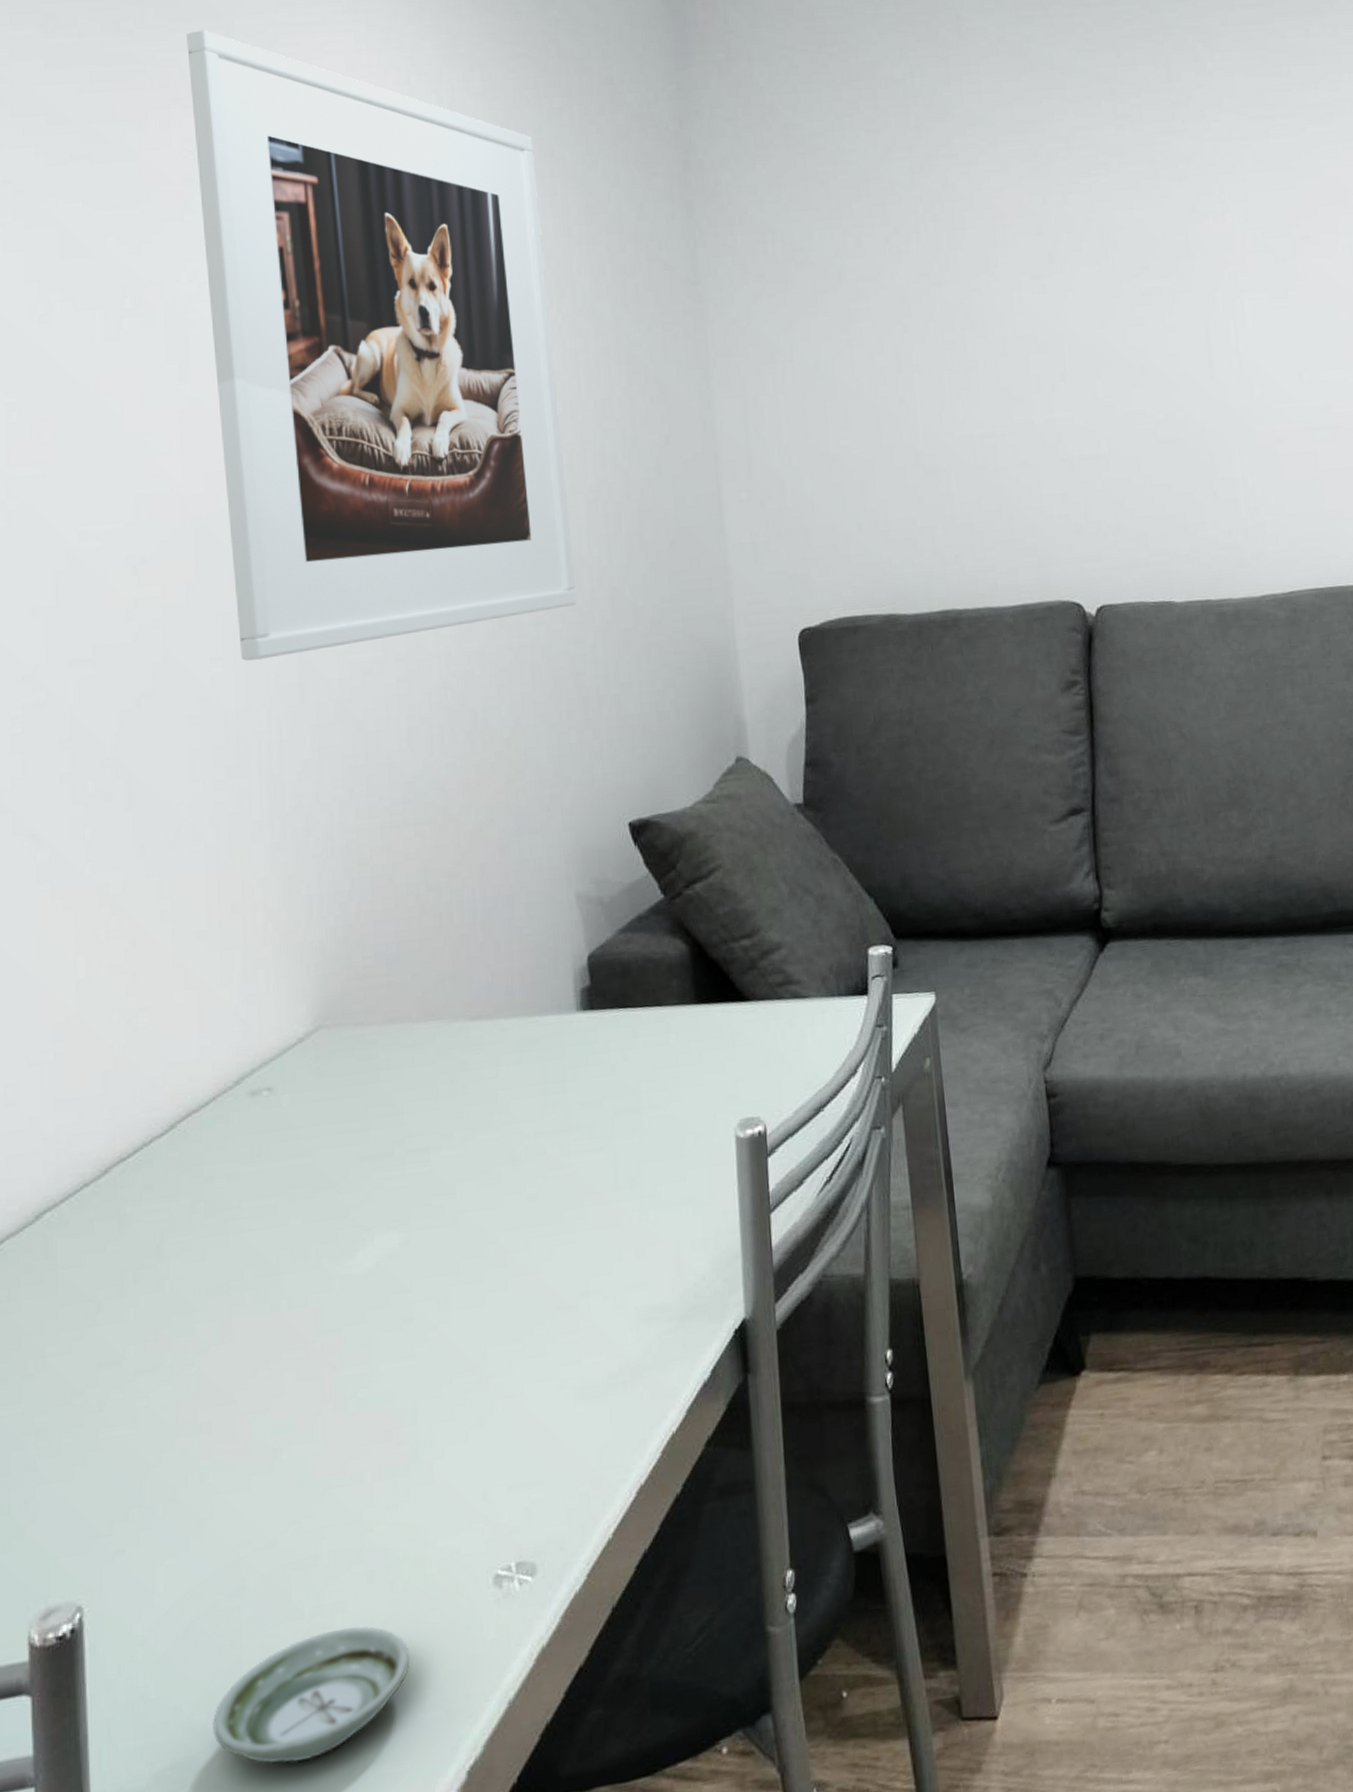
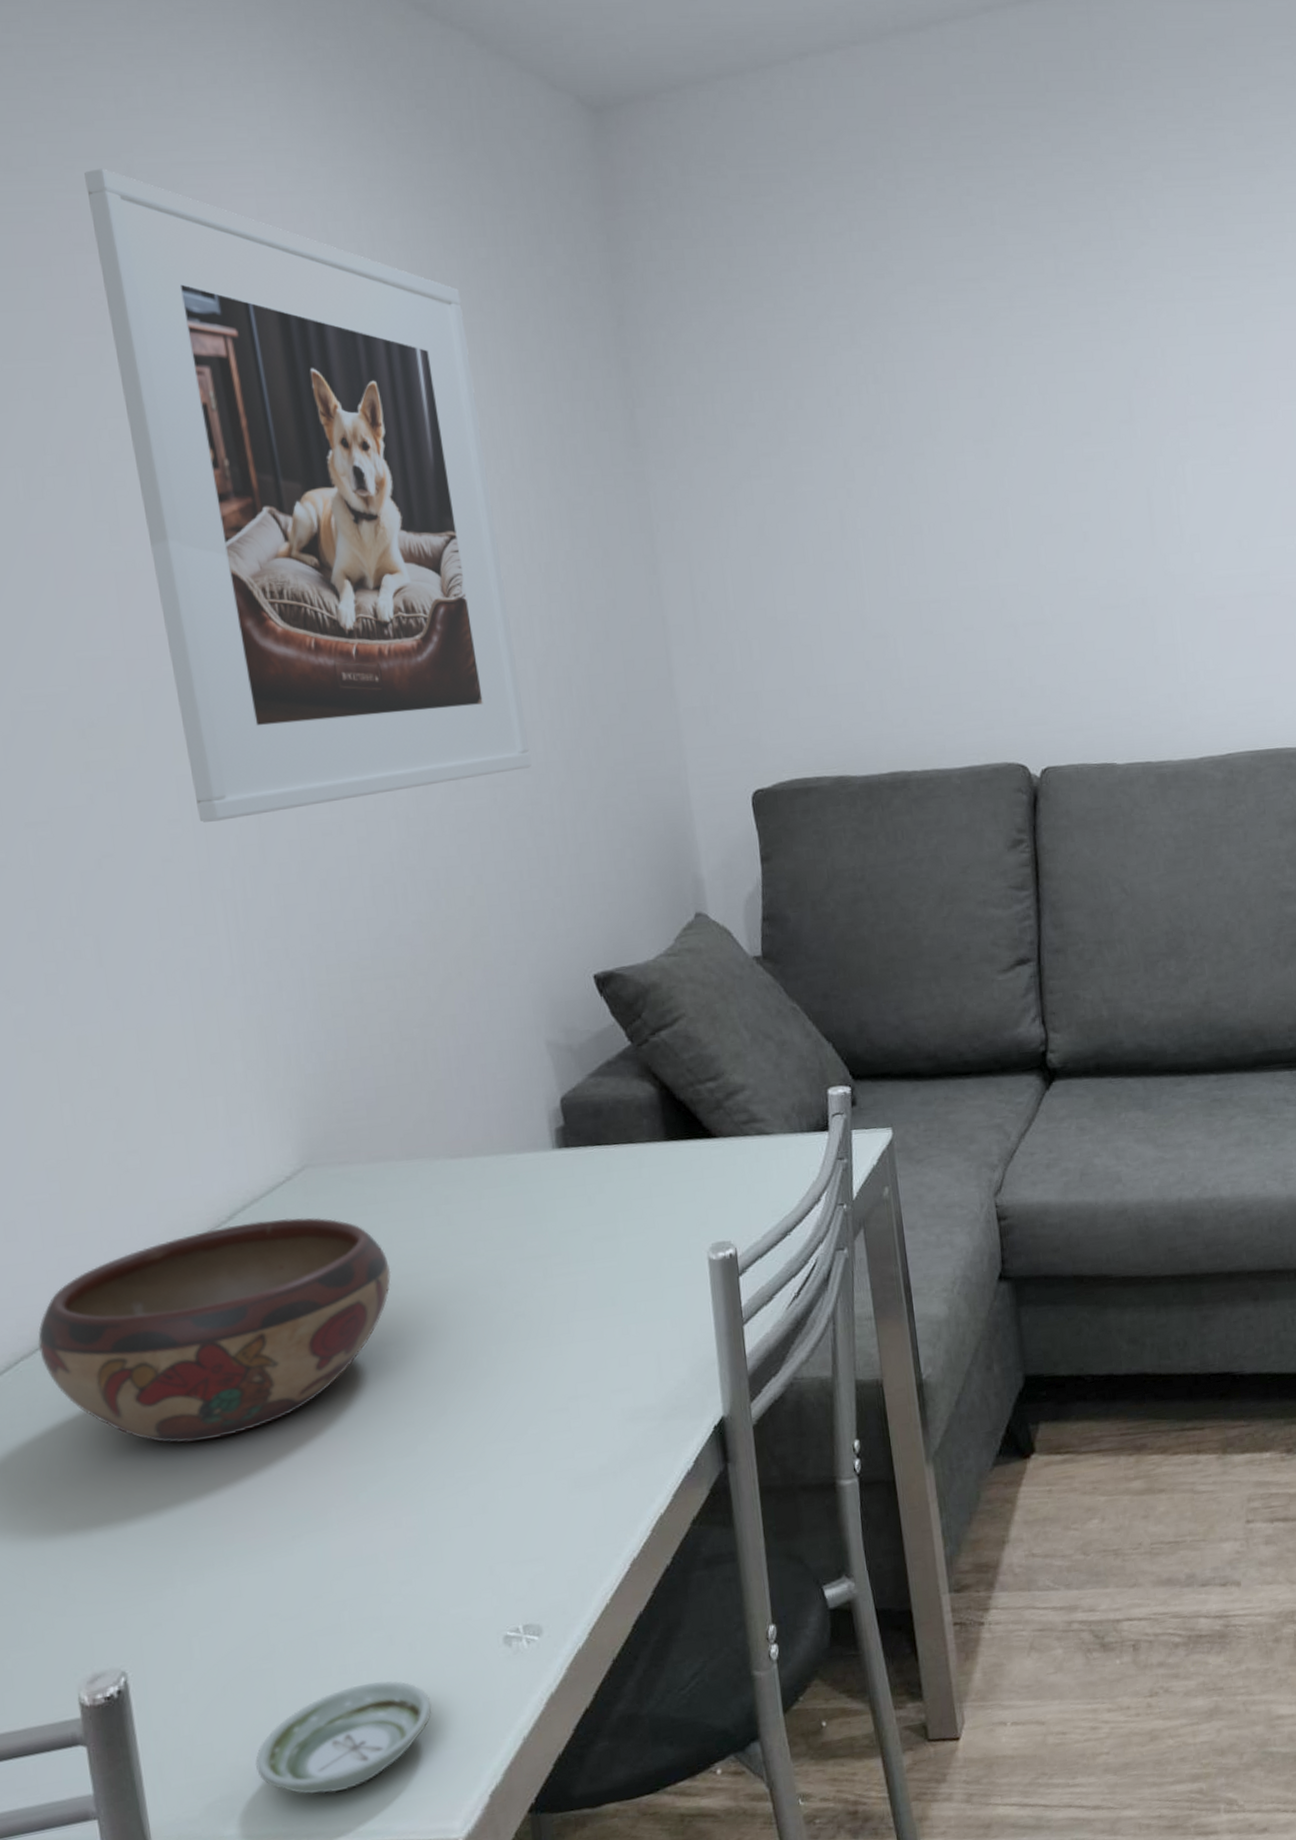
decorative bowl: none [25,1084,400,1337] -> present [37,1217,391,1443]

